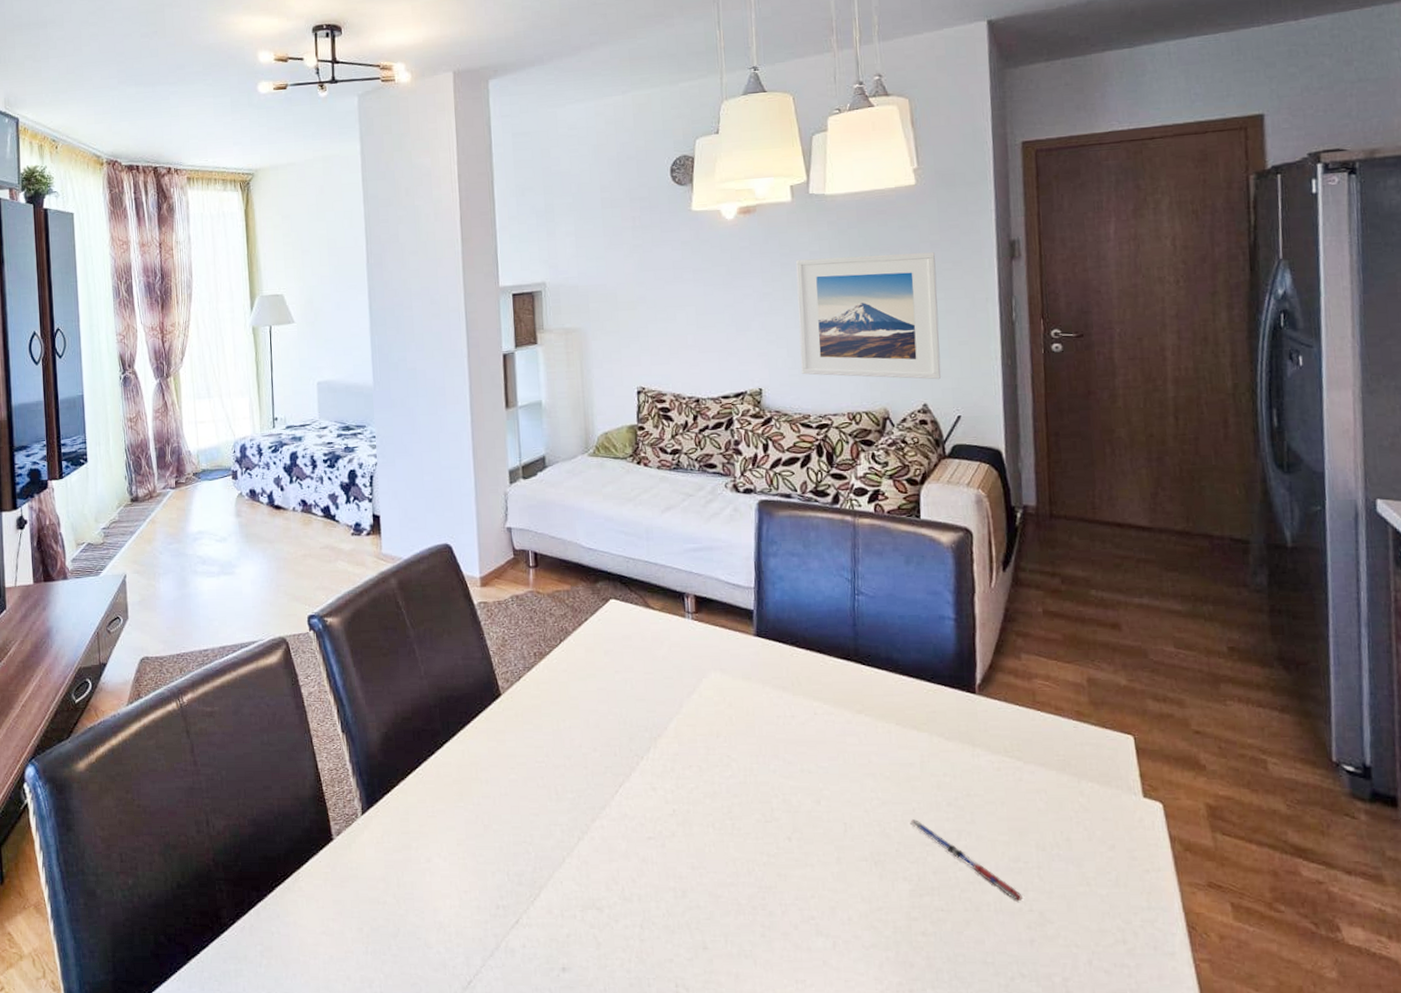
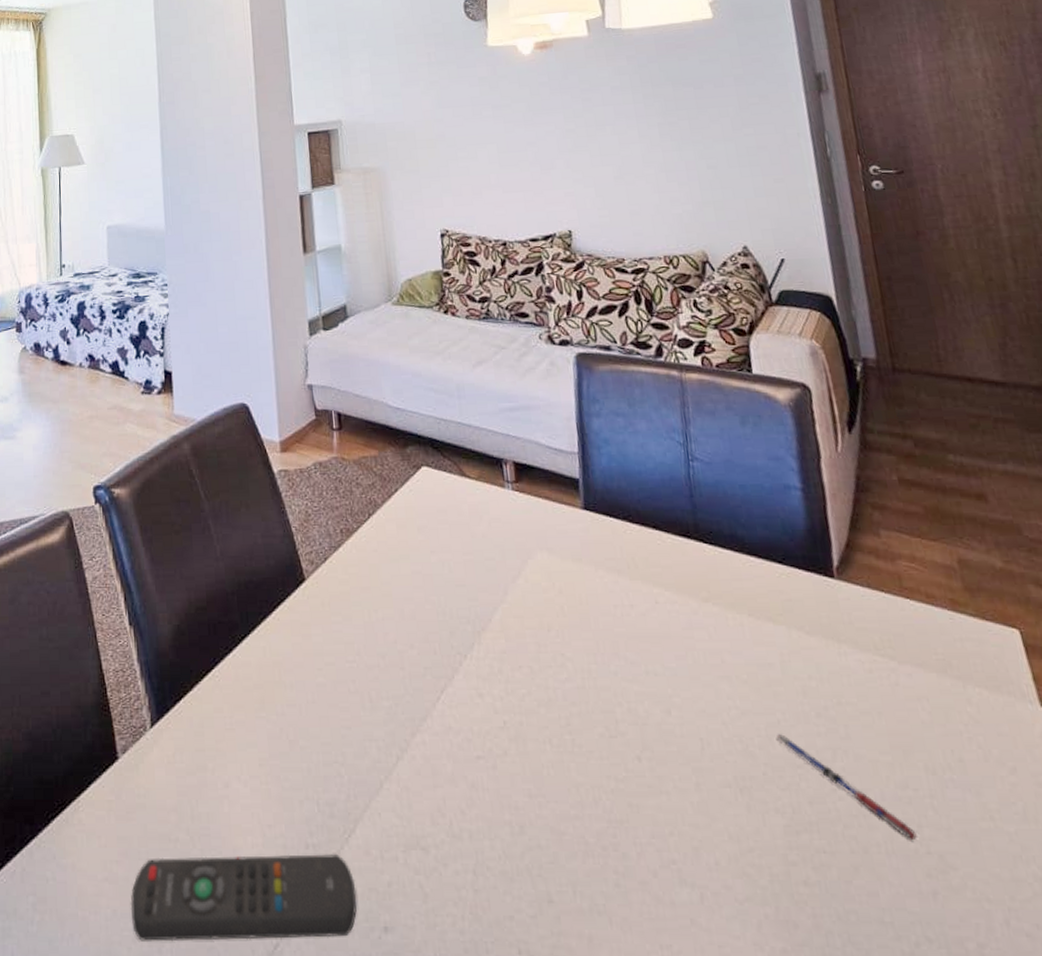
remote control: none [344,912,540,979] -> present [130,853,357,942]
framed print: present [796,252,941,380] -> none [597,86,759,220]

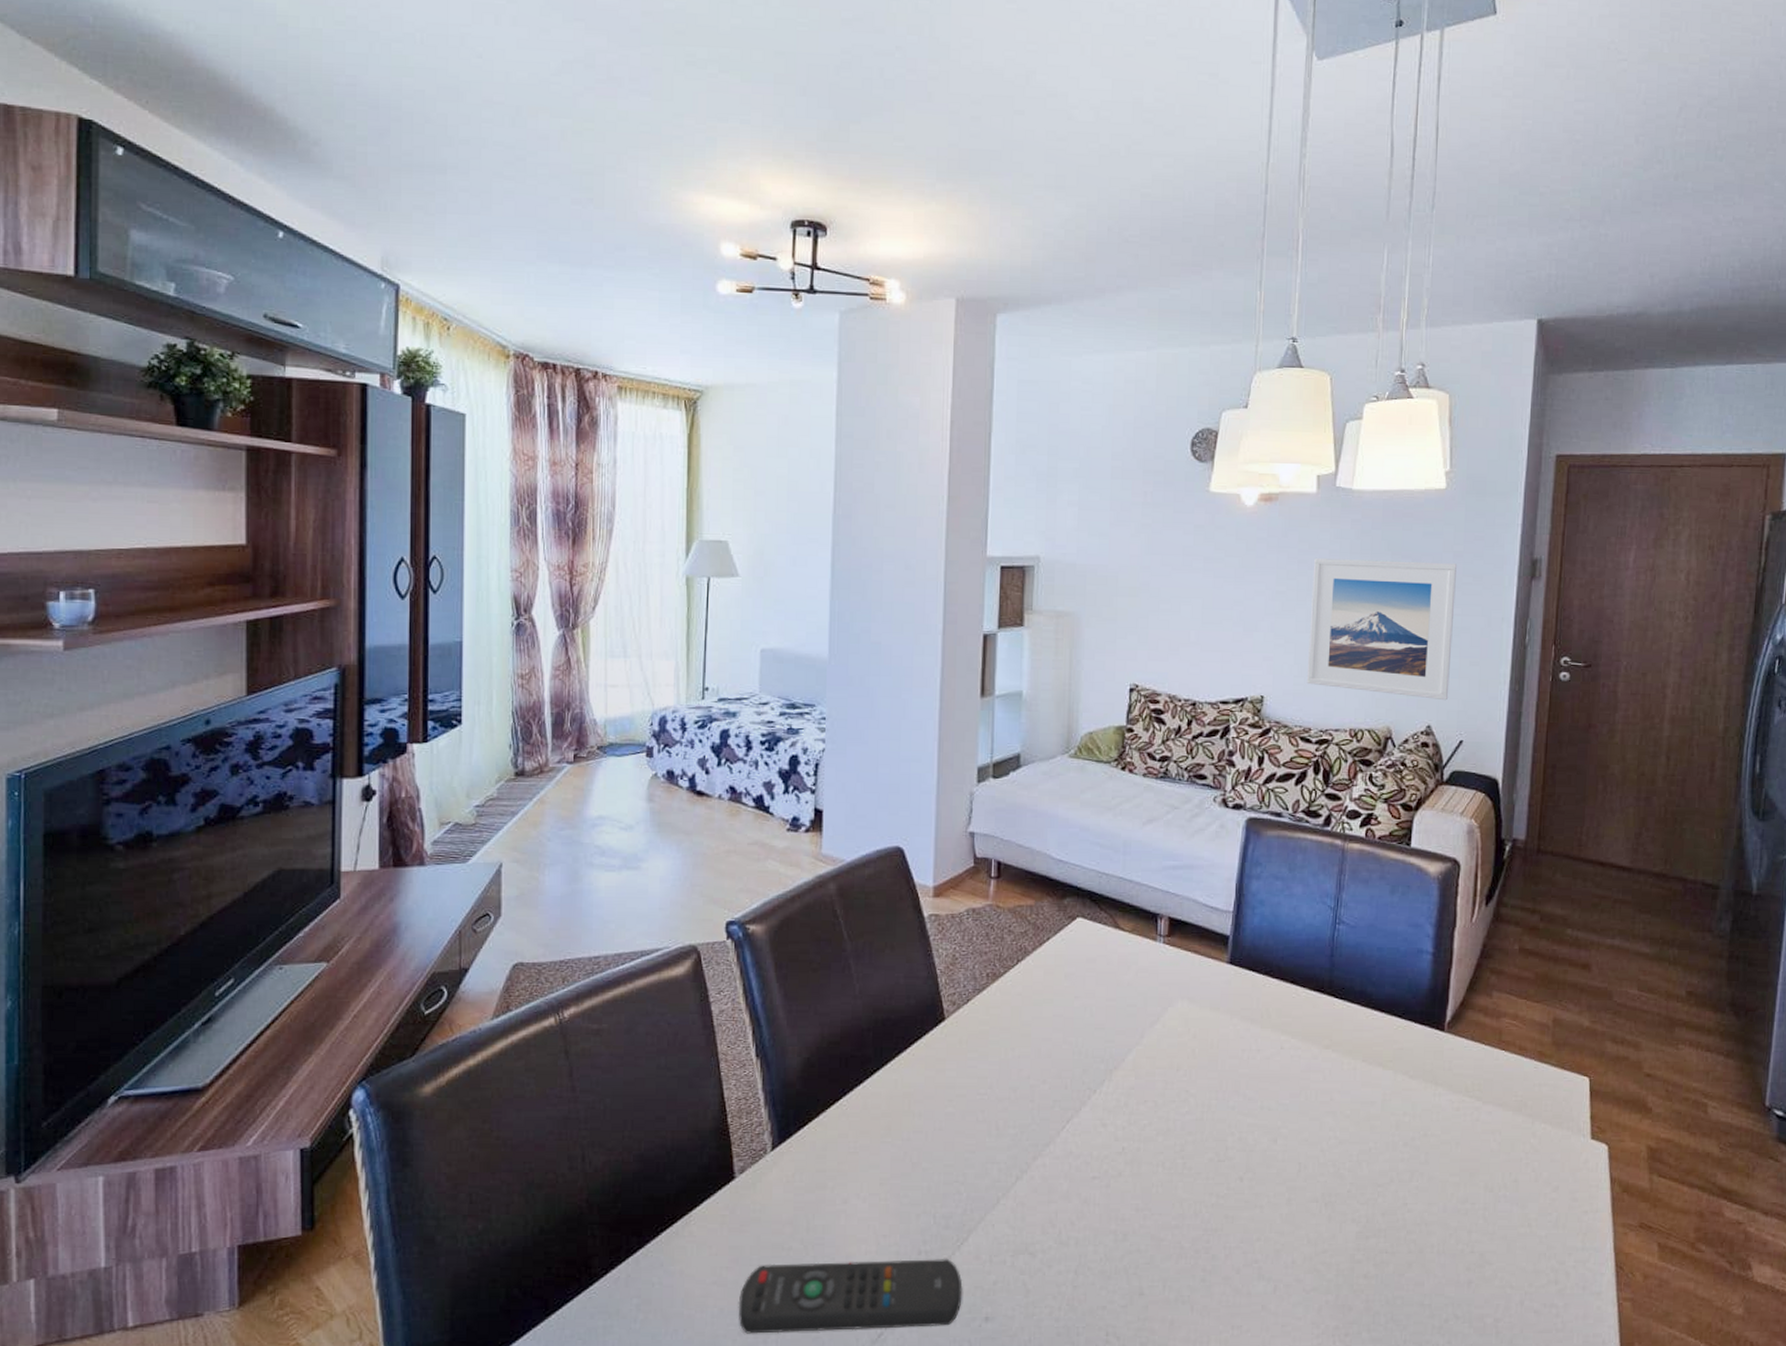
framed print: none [597,86,759,220] -> present [1306,558,1456,701]
pen: present [776,734,917,839] -> none [1365,1160,1466,1242]

